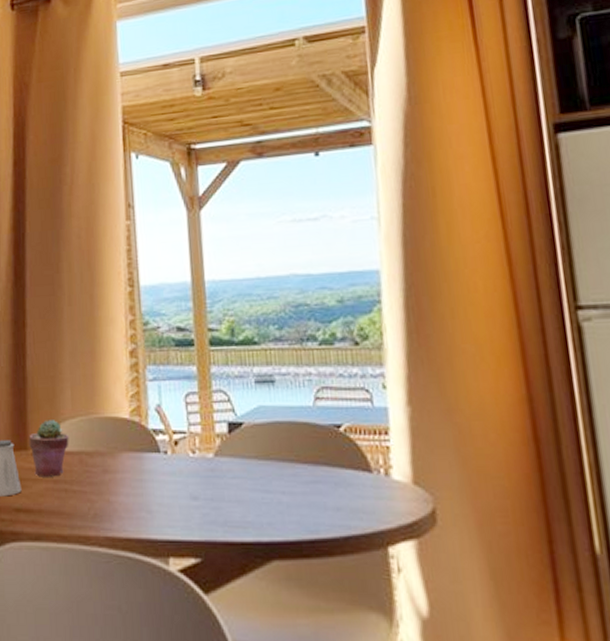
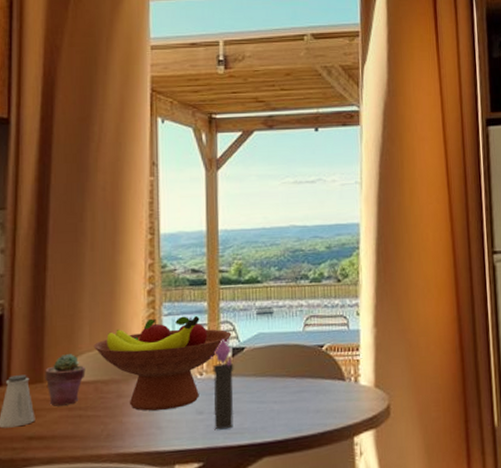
fruit bowl: none [76,381,227,491] -> present [93,315,232,411]
candle: none [202,410,234,521] -> present [210,338,234,430]

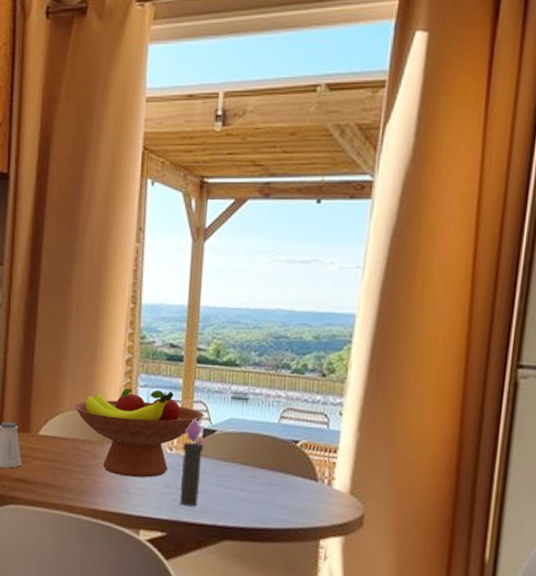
potted succulent: present [45,354,86,406] -> none [31,410,66,457]

